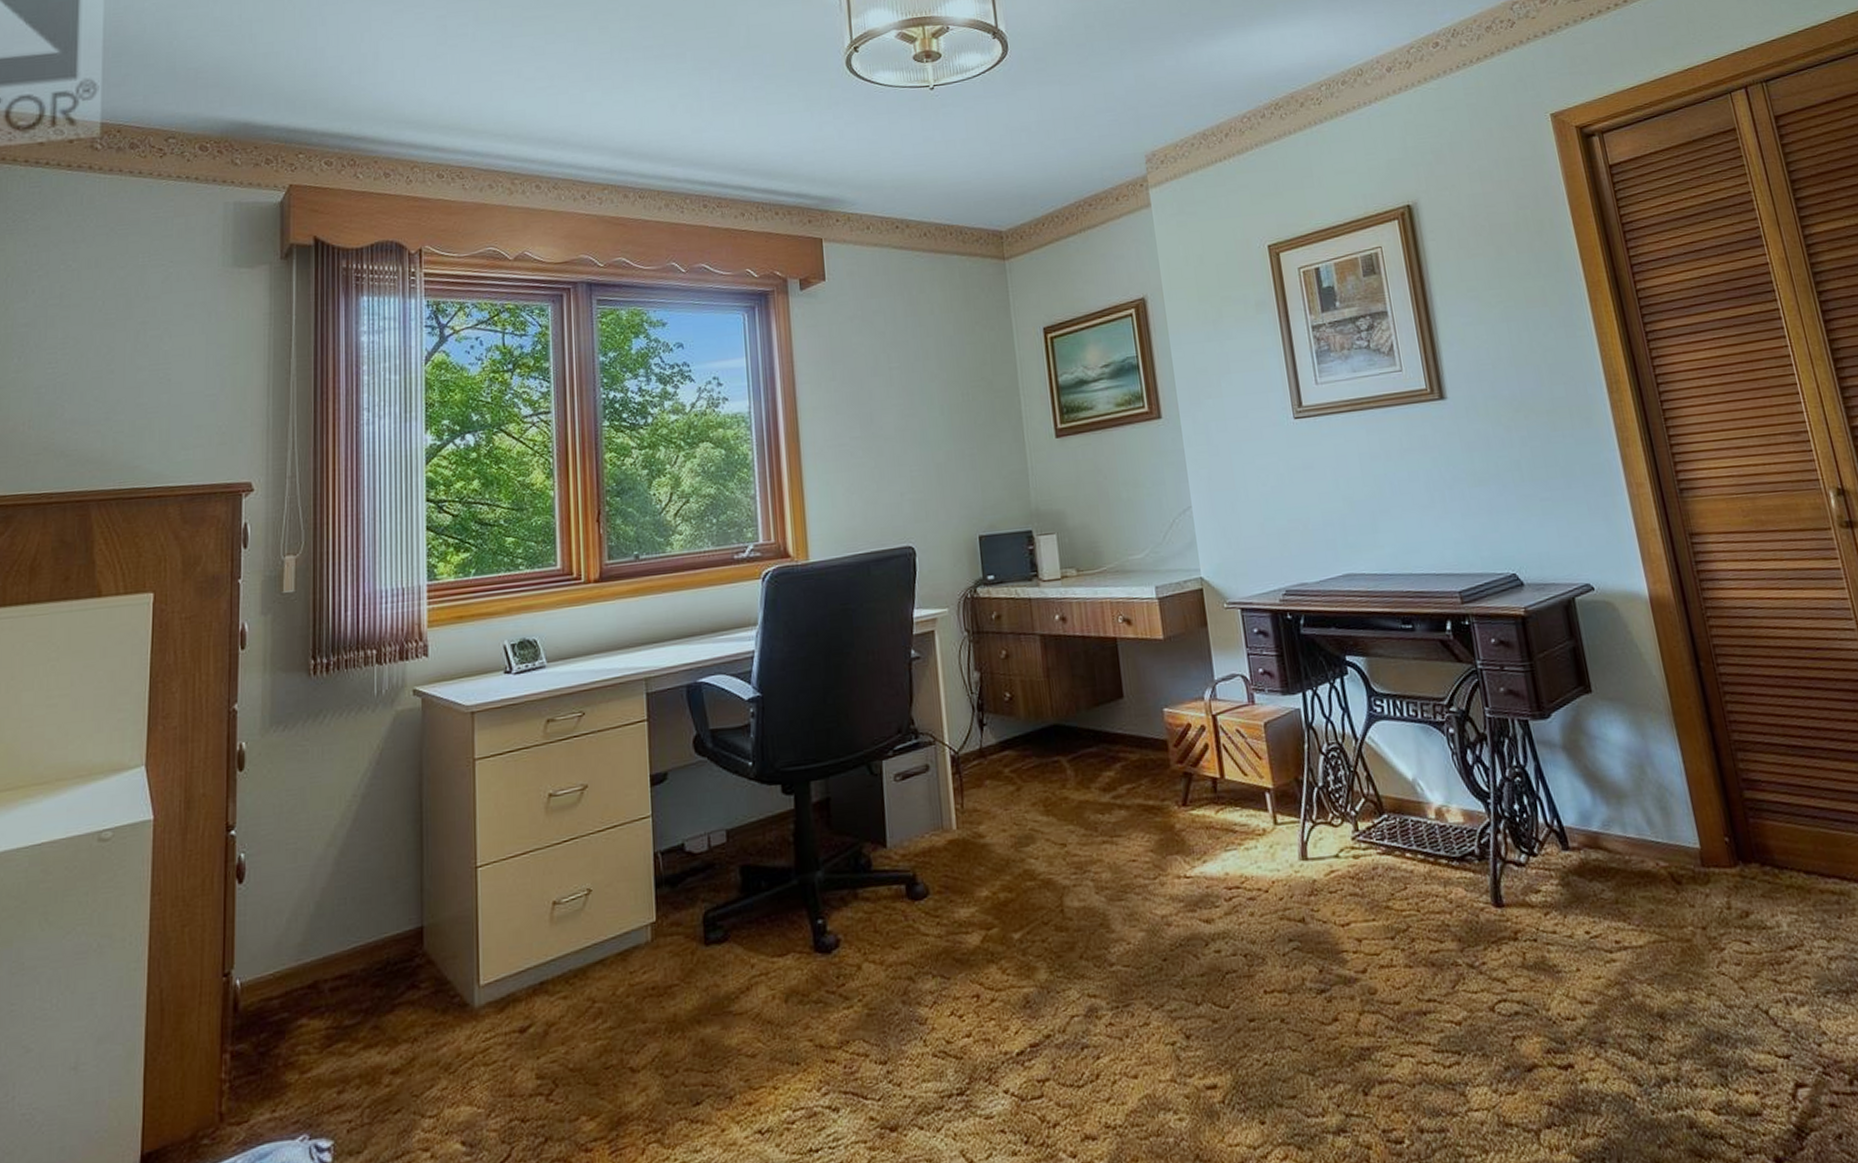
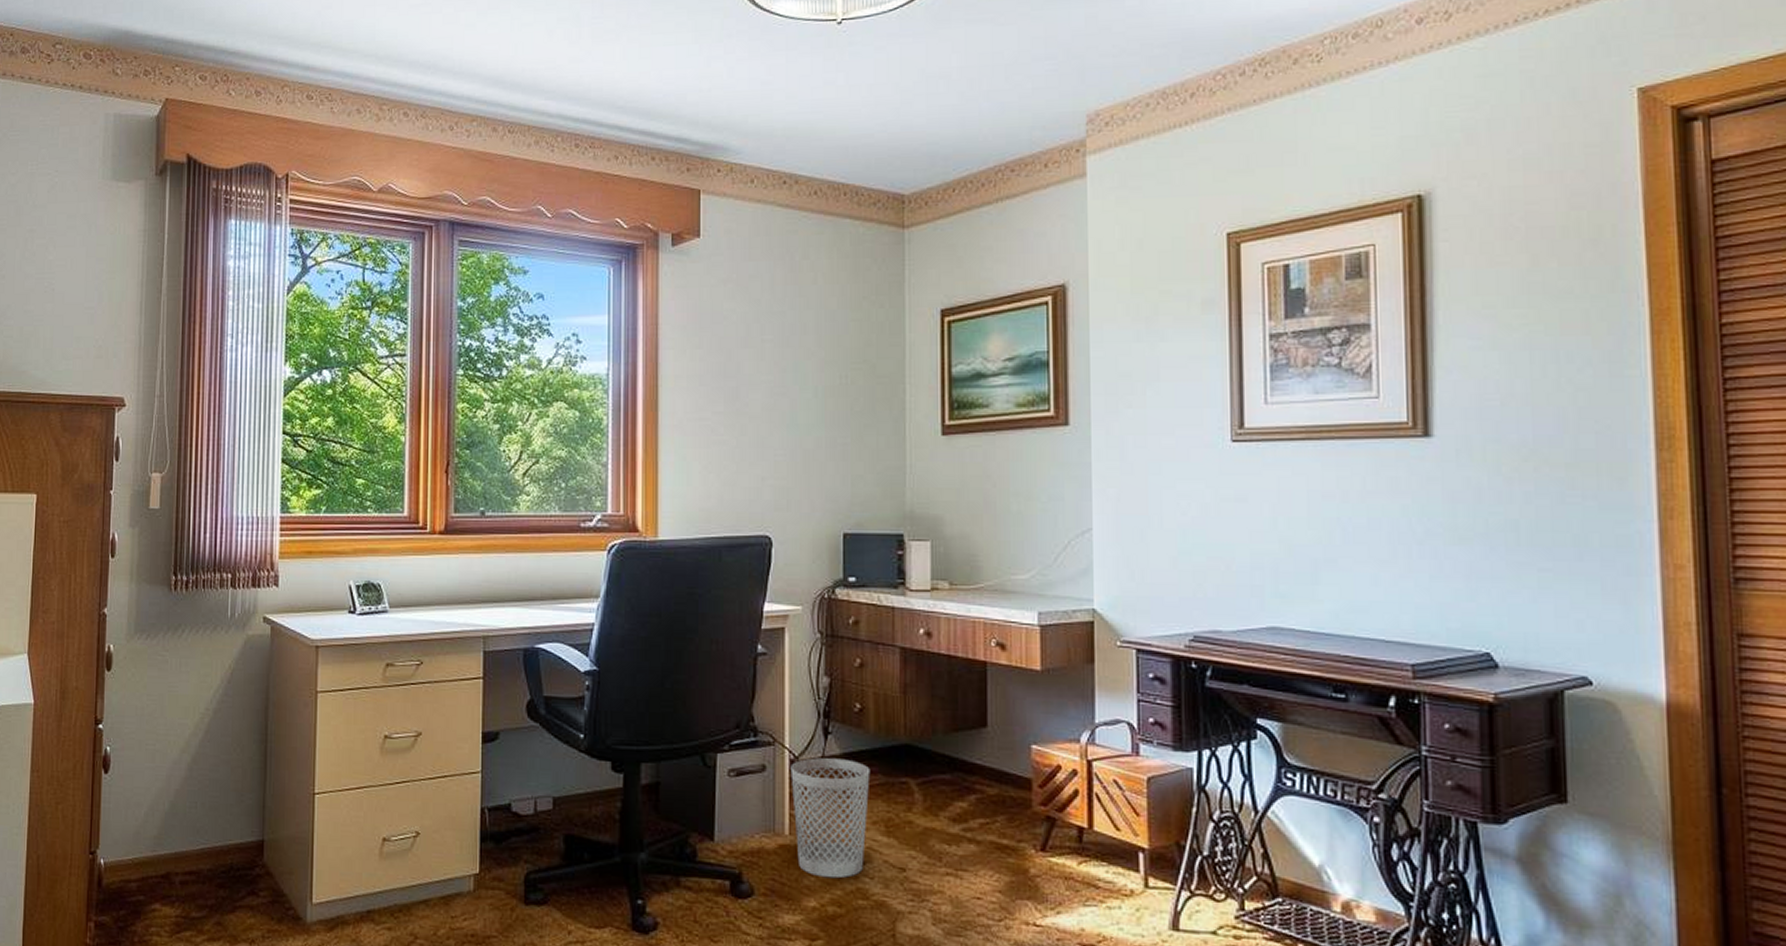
wastebasket: none [952,747,1028,866] -> present [791,758,870,879]

